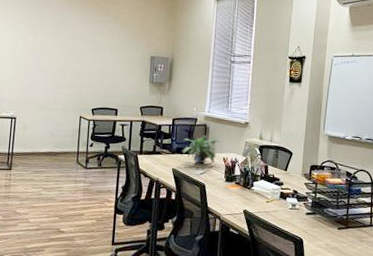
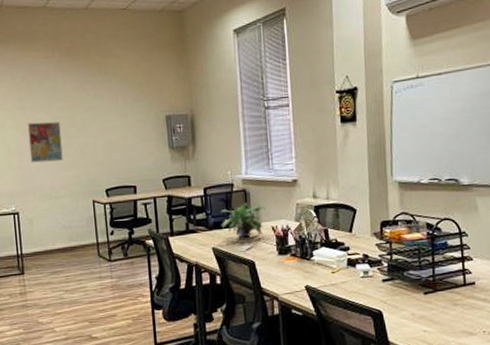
wall art: none [33,46,64,80] -> present [27,121,63,163]

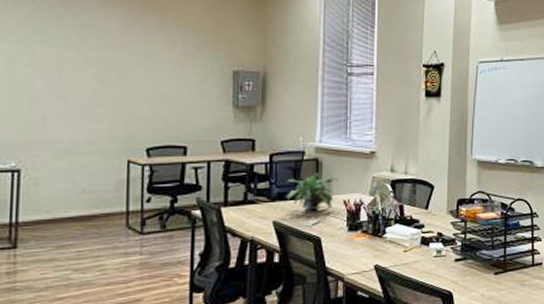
wall art: present [27,121,63,163] -> none [47,61,95,110]

